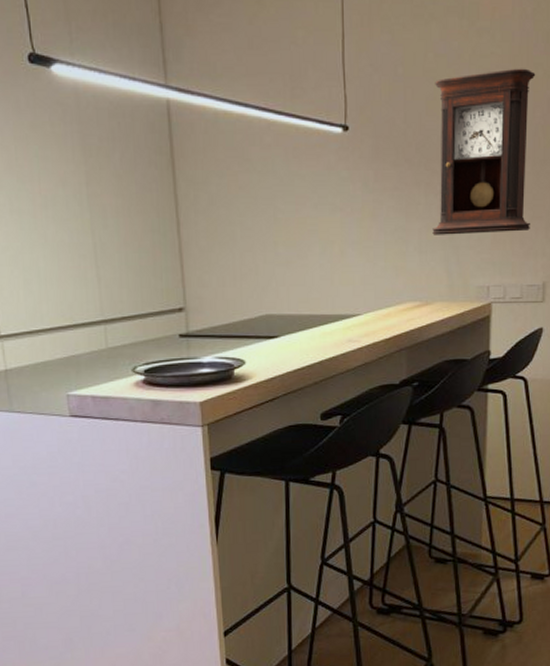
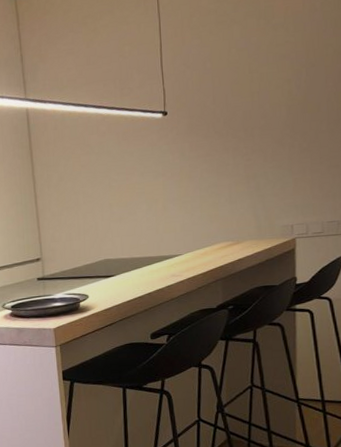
pendulum clock: present [432,68,536,235] -> none [238,49,328,188]

